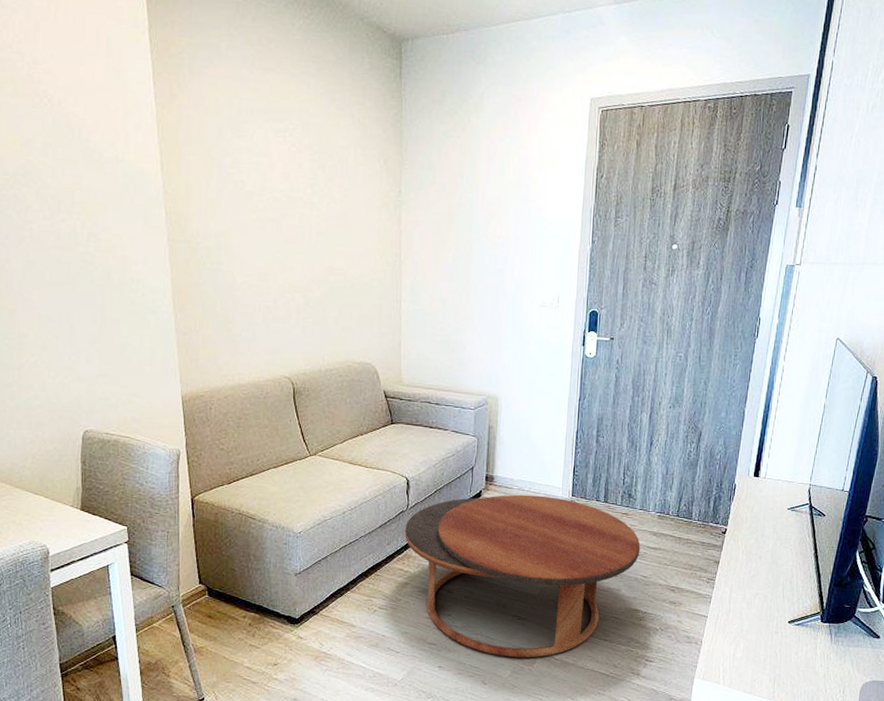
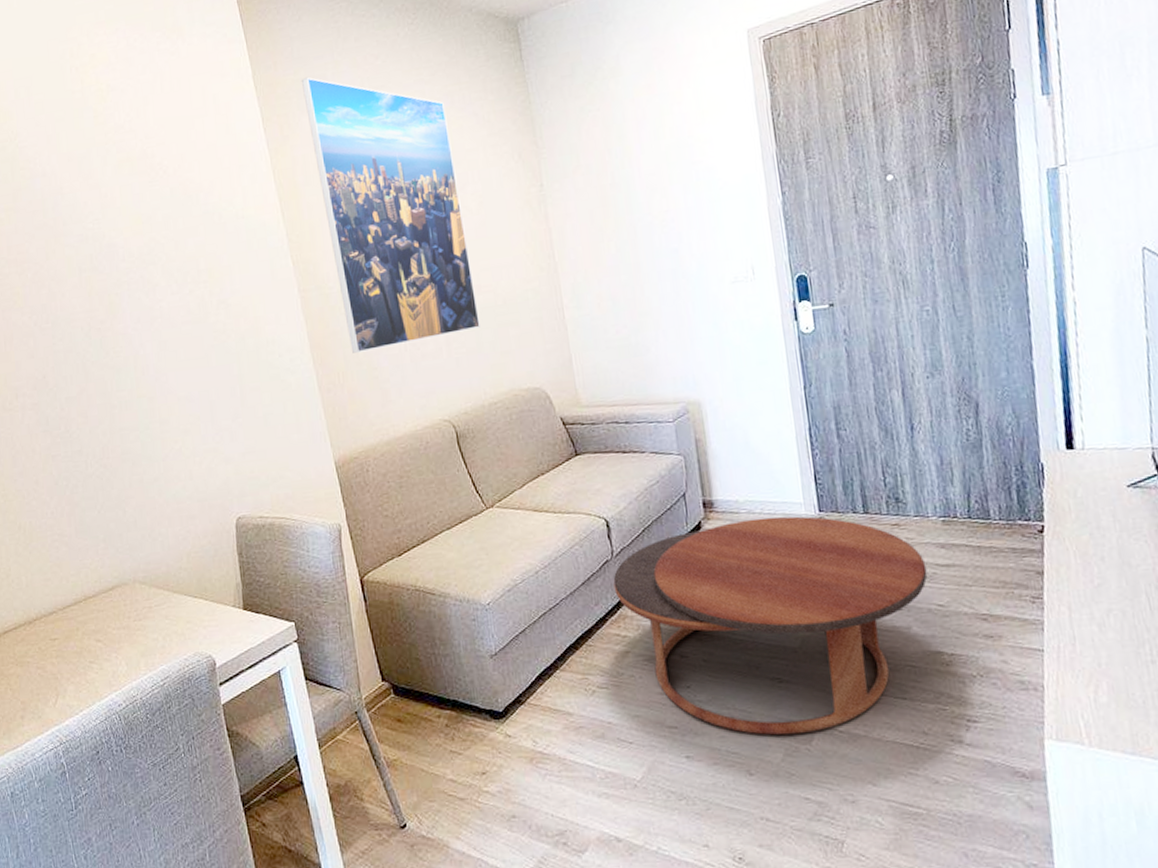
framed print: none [195,43,329,306] -> present [301,77,480,353]

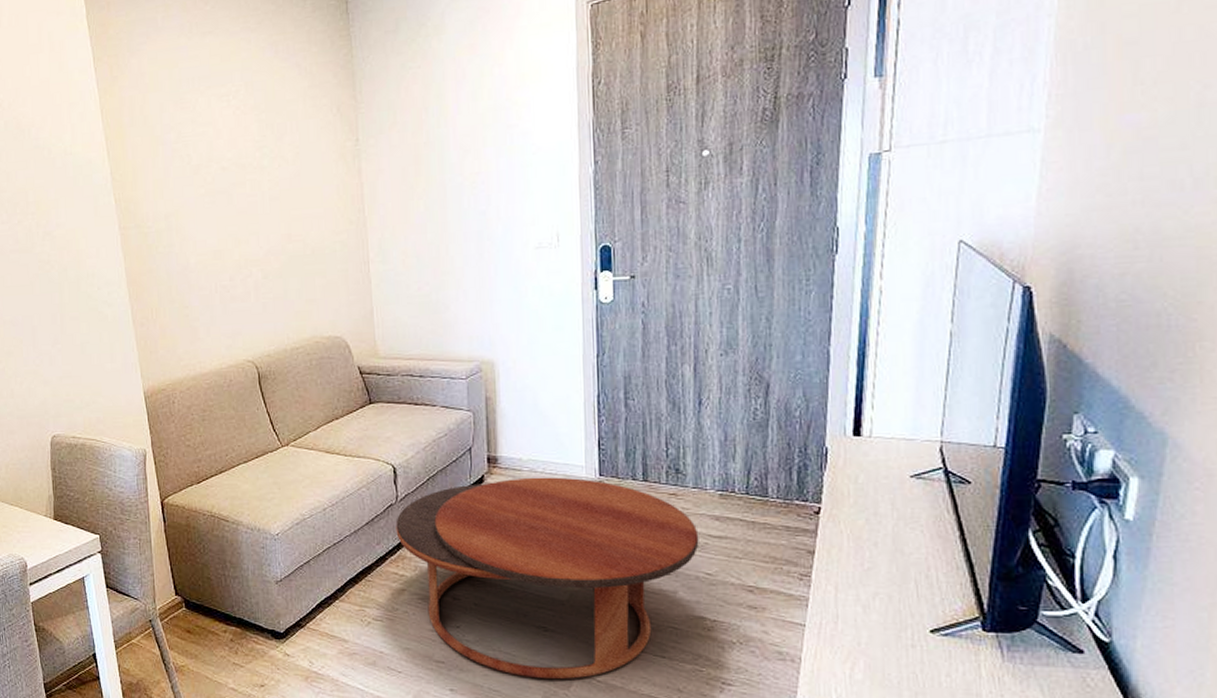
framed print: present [301,77,480,353] -> none [132,19,288,291]

